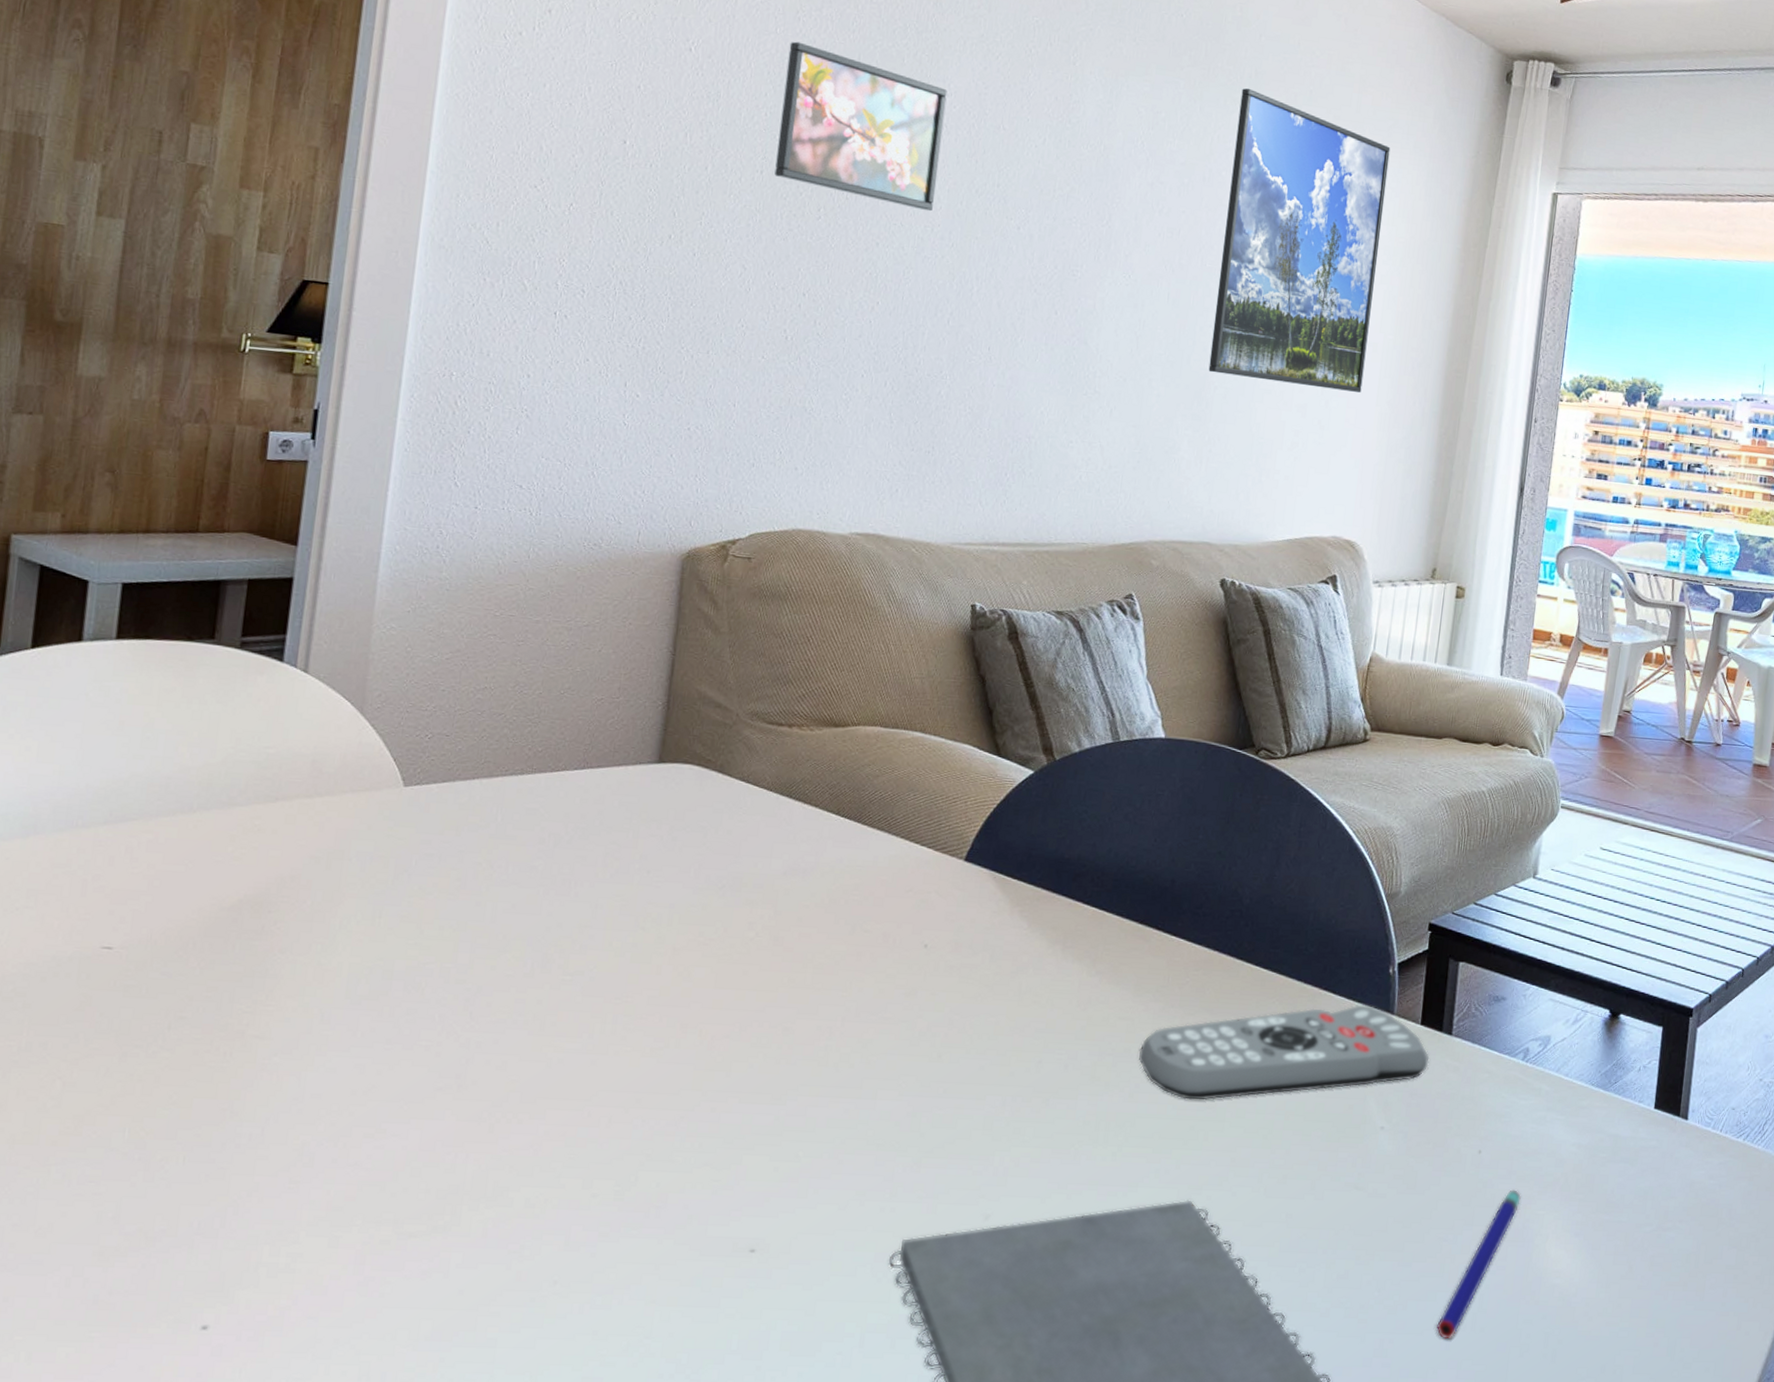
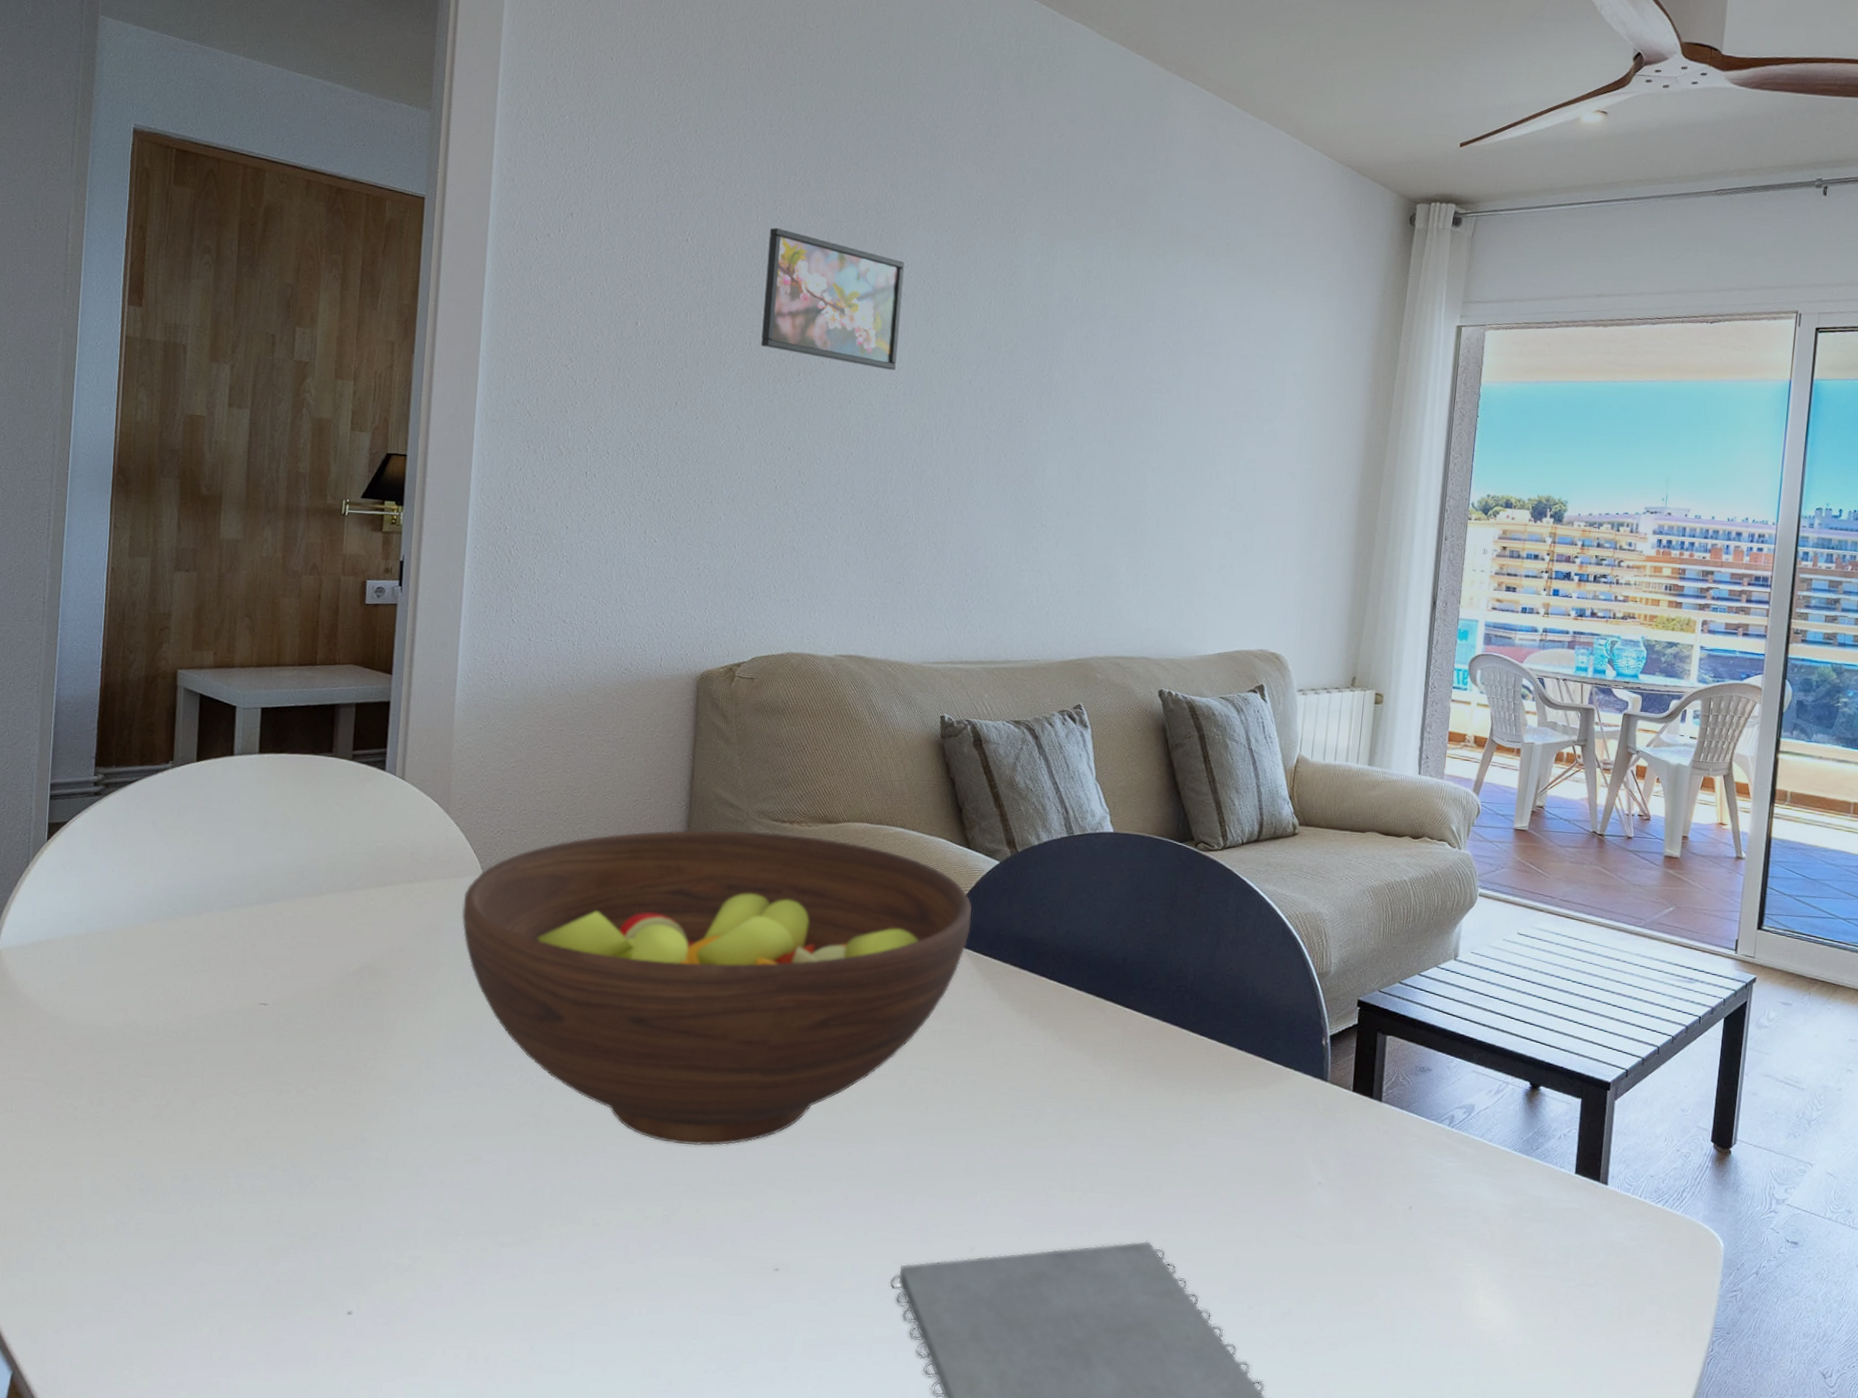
fruit bowl: none [375,734,1000,1108] -> present [462,830,972,1146]
remote control: present [1139,1005,1430,1101] -> none [1099,1072,1362,1154]
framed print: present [1208,88,1391,393] -> none [1142,244,1303,518]
pen: present [1436,1189,1521,1340] -> none [1374,1243,1450,1375]

